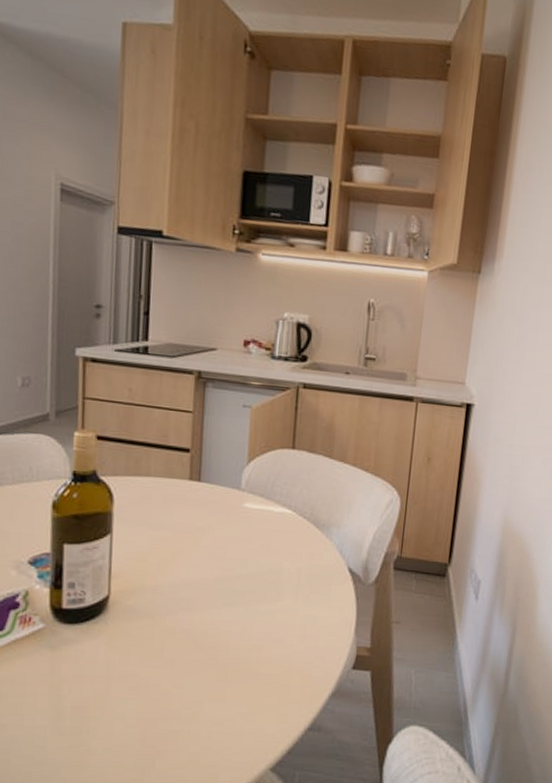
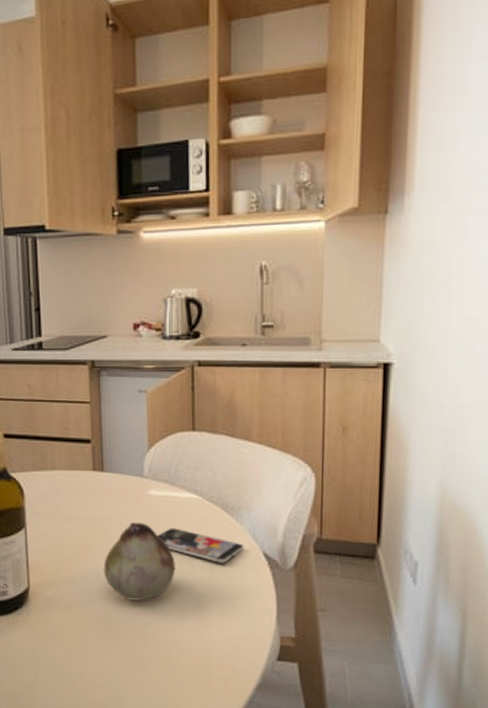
fruit: none [191,534,265,611] -> present [103,523,175,601]
smartphone: none [249,540,331,576] -> present [157,528,244,563]

